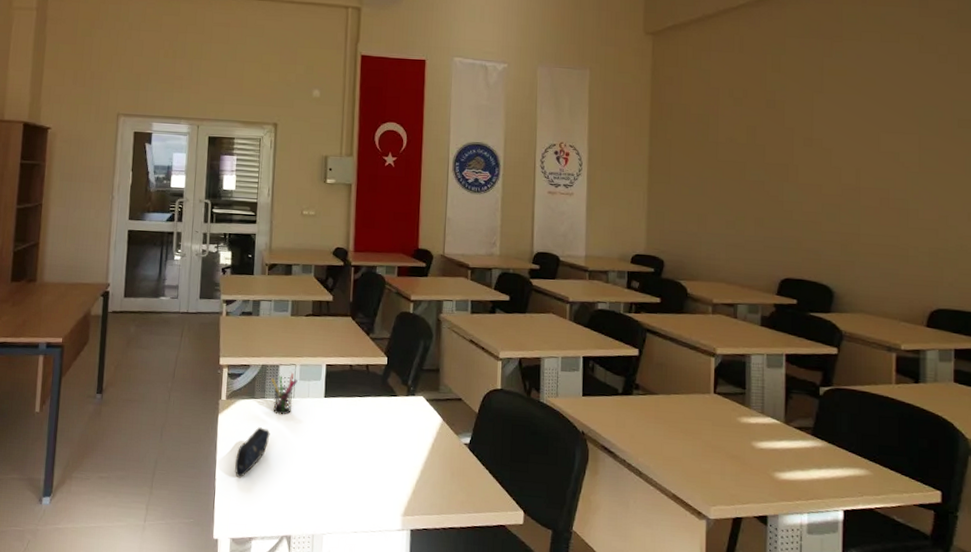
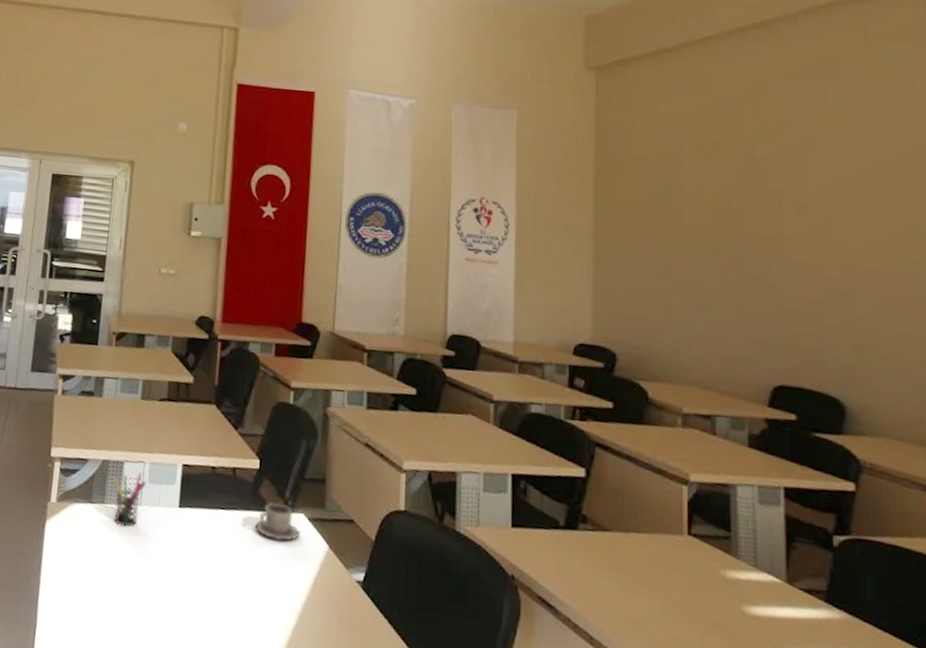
pencil case: present [235,427,270,477] -> none [62,541,109,606]
cup: none [385,390,420,418] -> present [255,503,300,541]

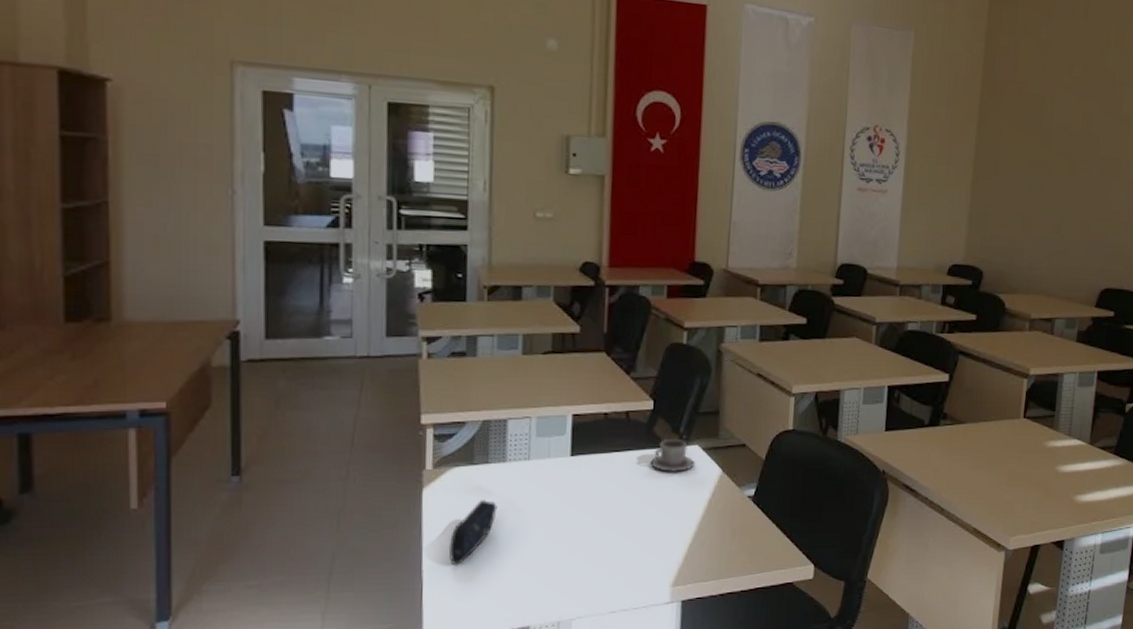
pencil case: none [62,541,109,606] -> present [449,500,498,565]
pen holder: present [113,473,146,528] -> none [496,428,534,482]

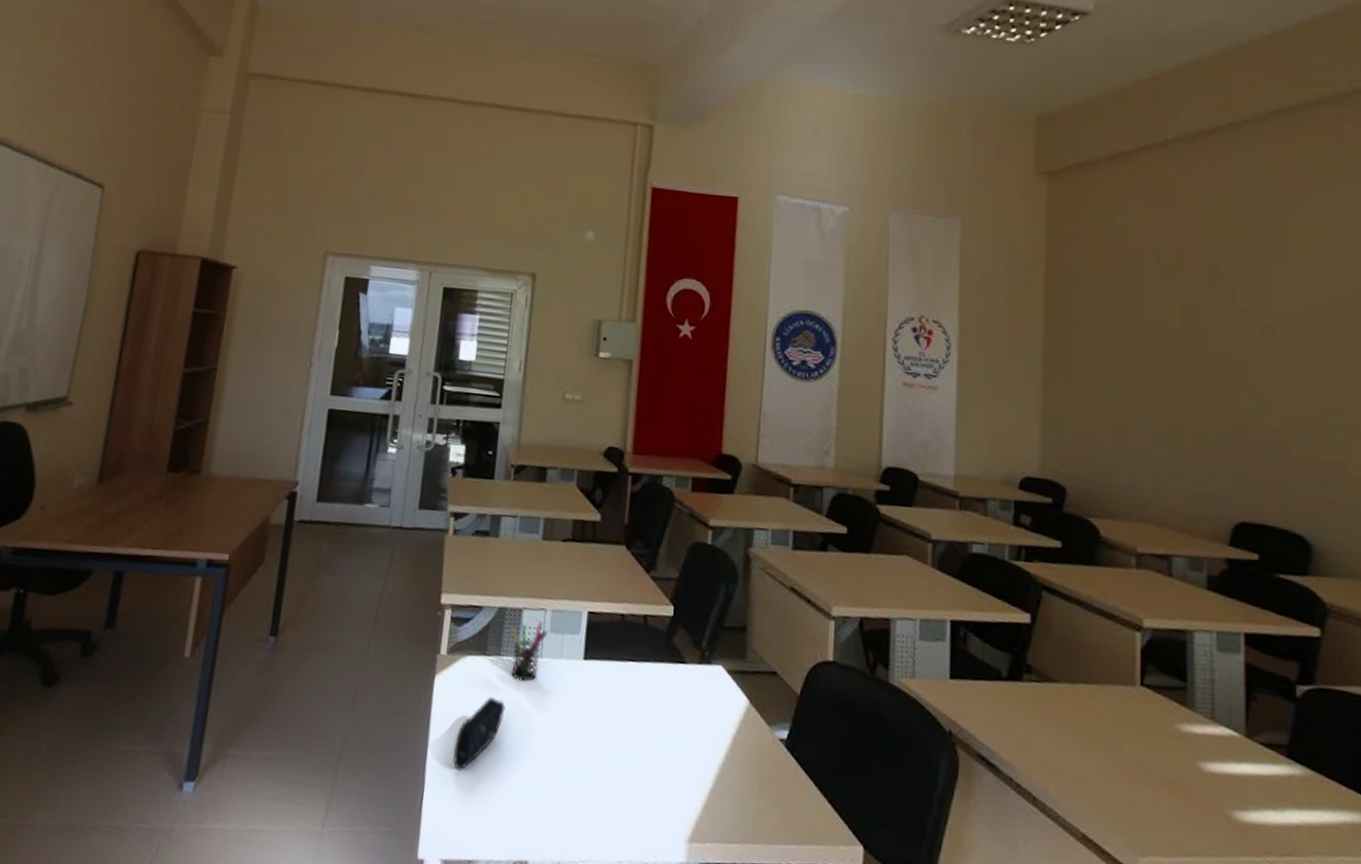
pen holder: none [496,428,534,482] -> present [510,621,548,682]
cup: present [650,439,695,472] -> none [668,654,718,696]

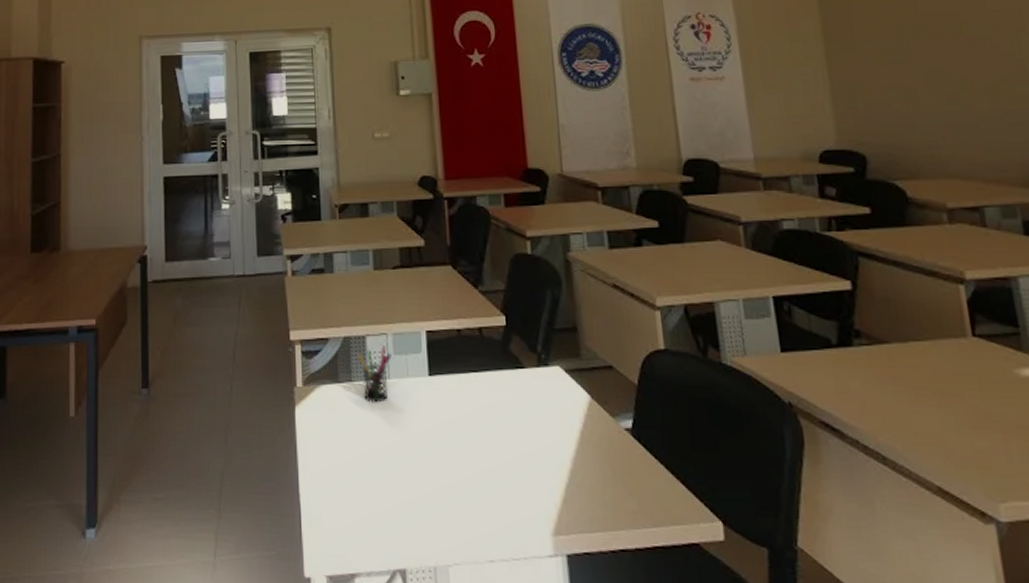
pencil case: present [453,697,506,770] -> none [323,421,364,490]

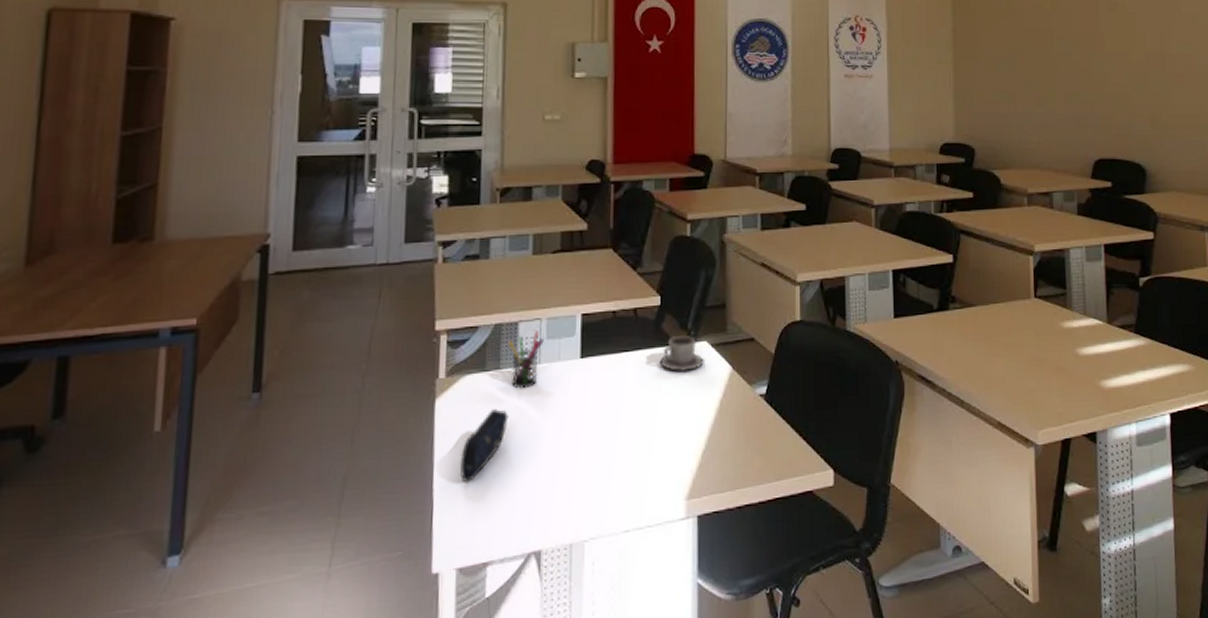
pencil case: none [323,421,364,490] -> present [460,409,509,482]
cup: none [510,359,559,397] -> present [659,336,704,371]

